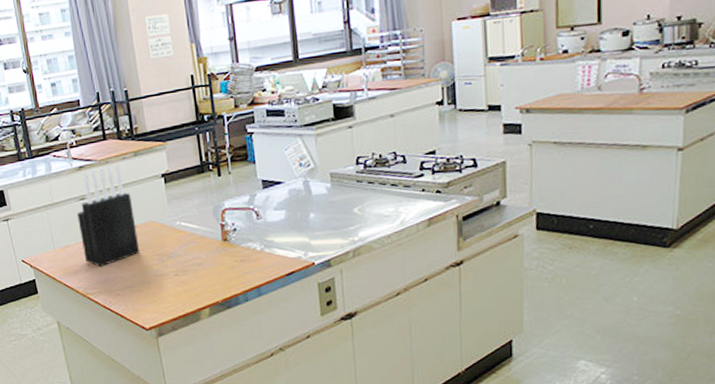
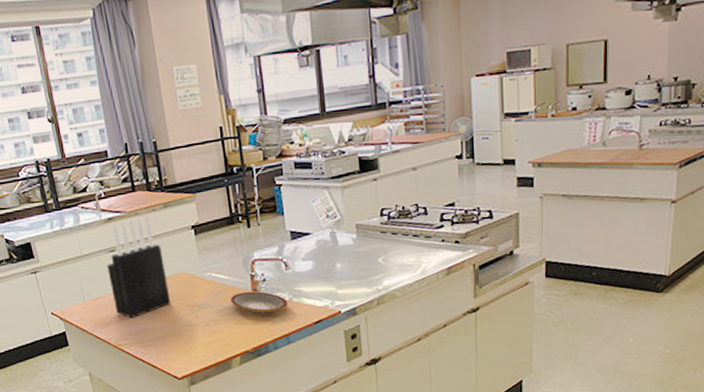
plate: none [200,241,259,264] -> present [231,291,288,314]

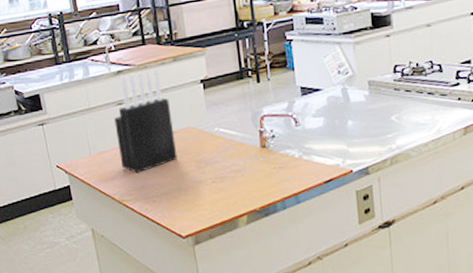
plate: present [231,291,288,314] -> none [239,148,298,171]

